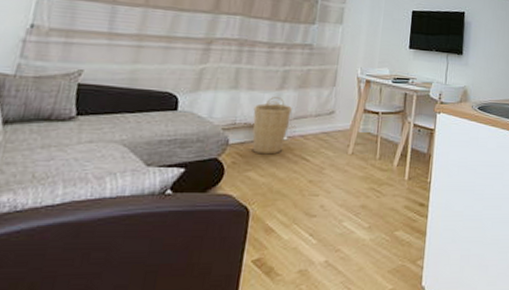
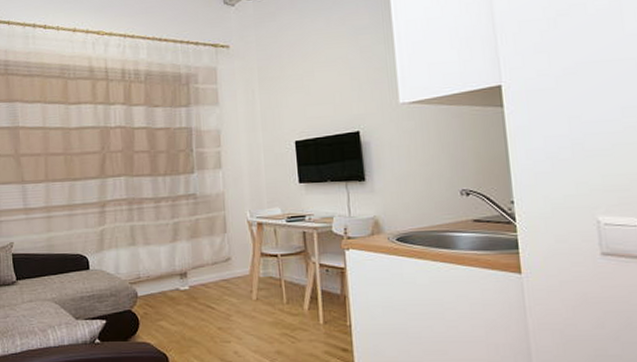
basket: present [252,97,292,155] -> none [153,249,189,305]

